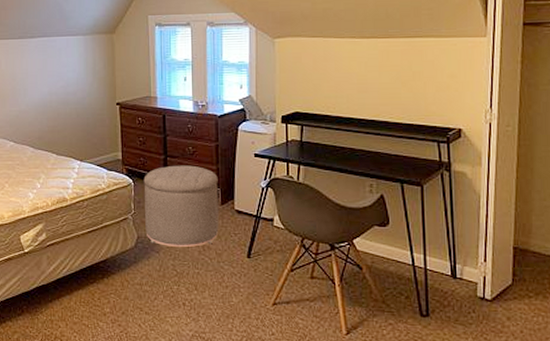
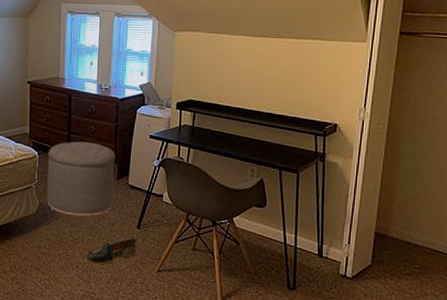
shoe: none [192,269,249,299] -> present [86,238,137,264]

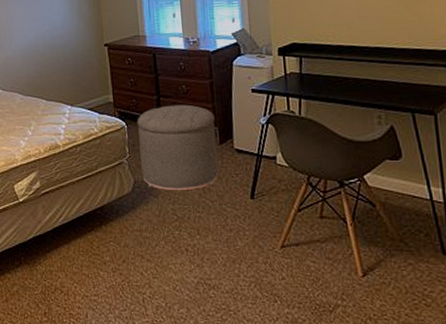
shoe: present [86,238,137,264] -> none [195,210,254,244]

